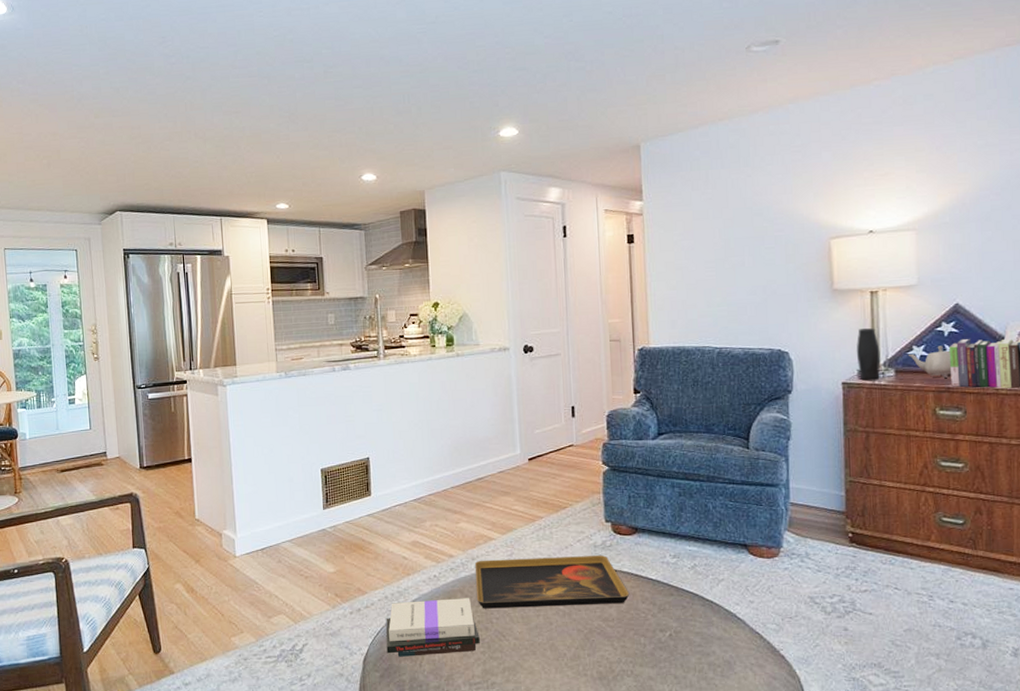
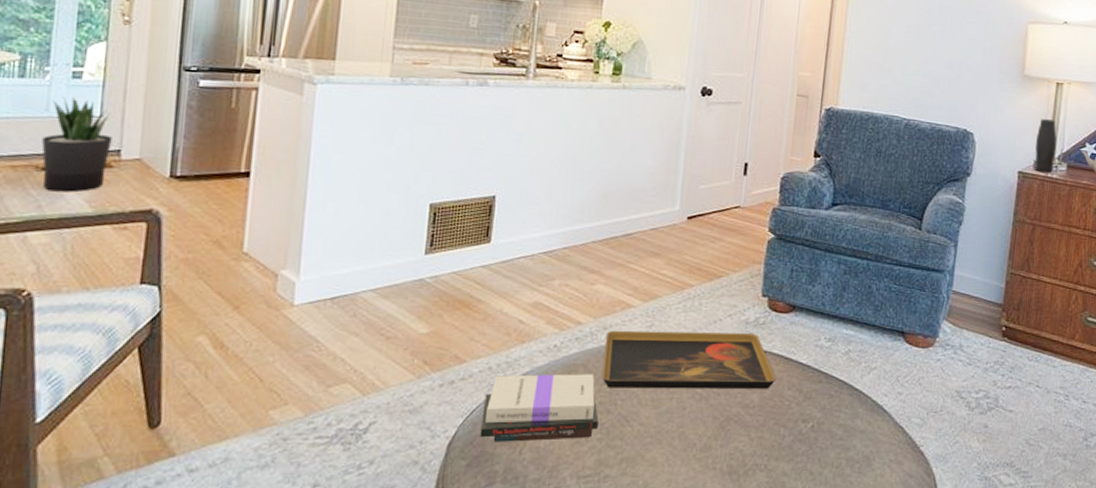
planter: none [58,418,100,487] -> present [41,96,112,192]

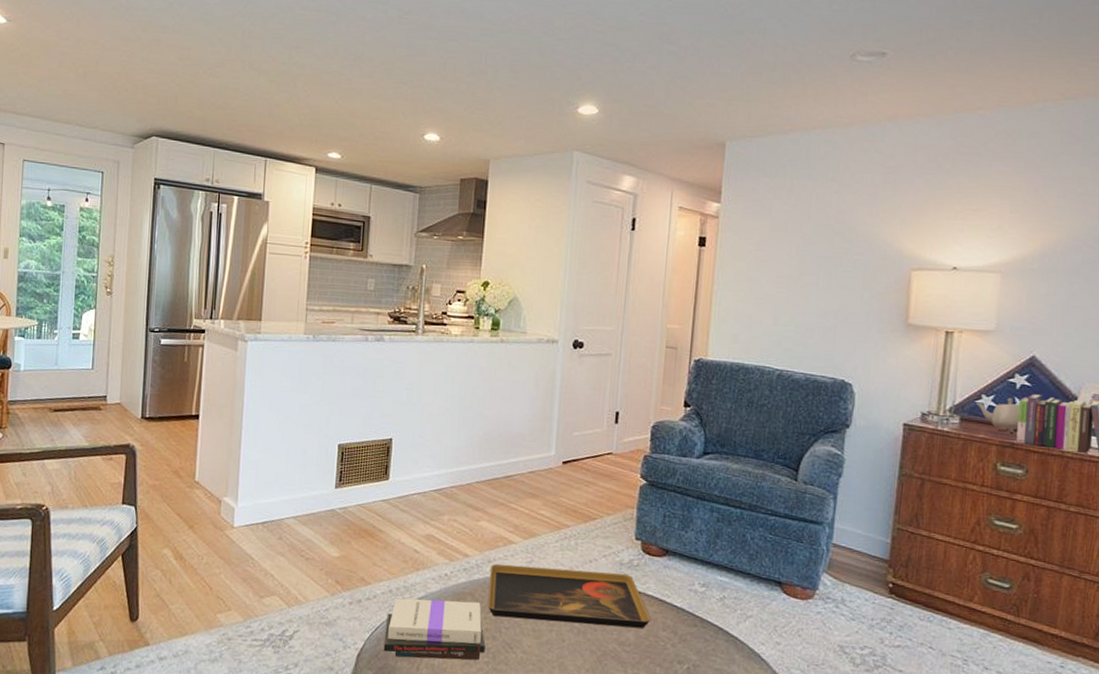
planter: present [41,96,112,192] -> none [53,353,101,429]
vase: present [1035,119,1057,174] -> none [922,369,948,427]

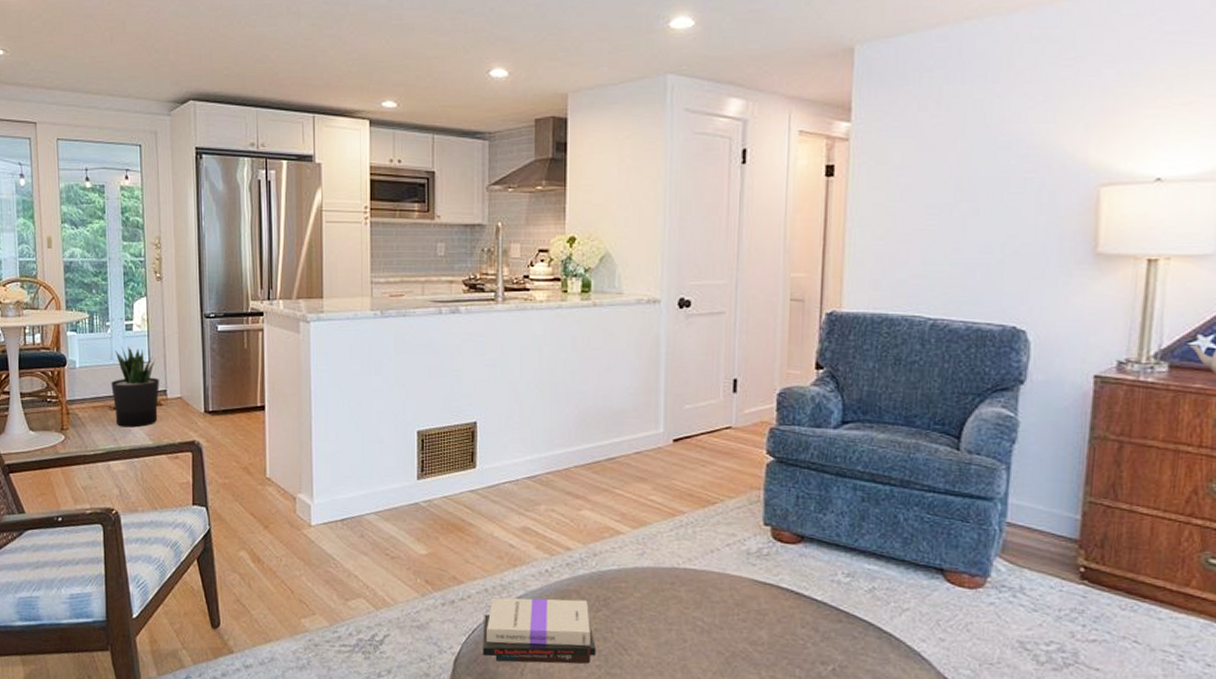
planter: none [53,353,101,429] -> present [111,346,160,428]
decorative tray: present [487,563,651,628] -> none [595,557,787,626]

